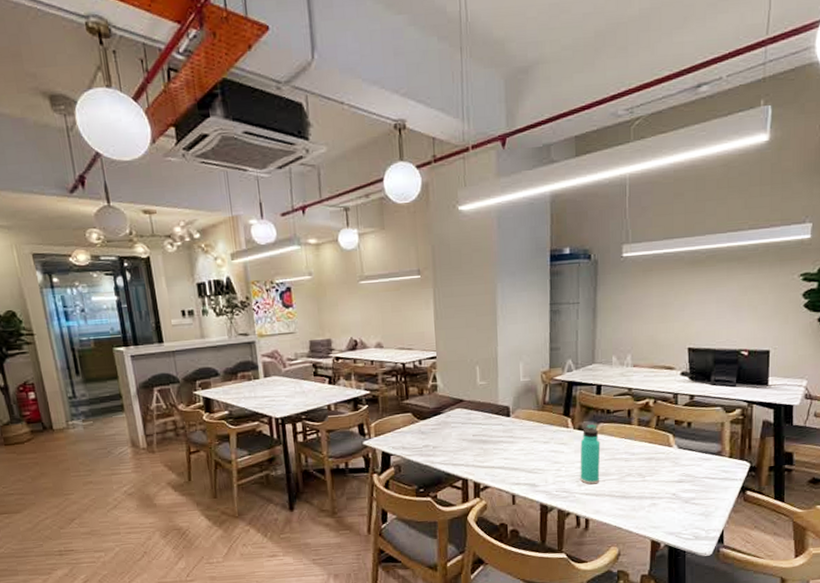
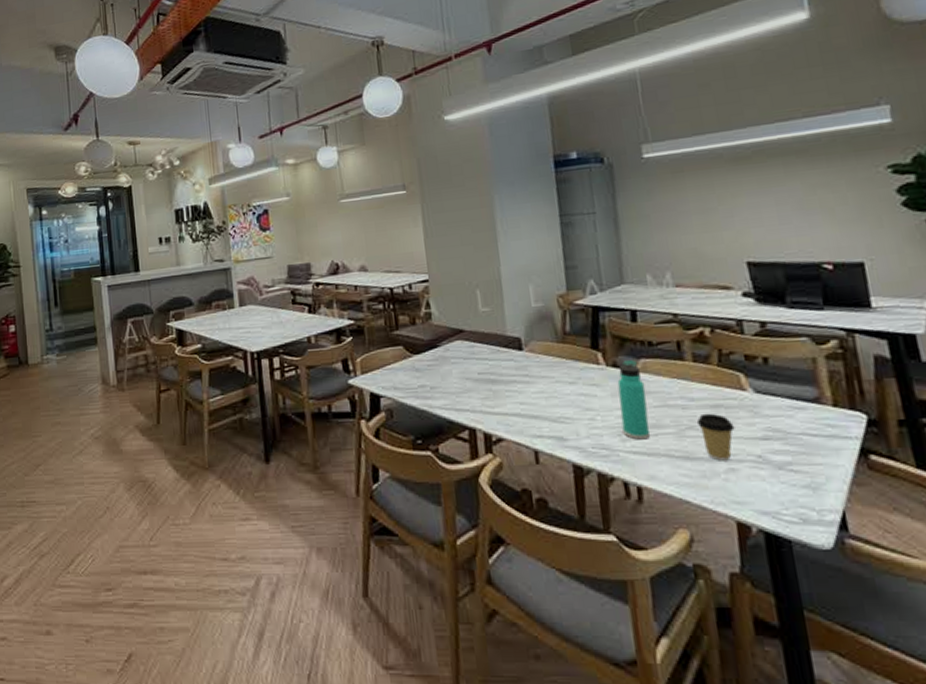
coffee cup: none [634,464,660,498] -> present [696,413,735,461]

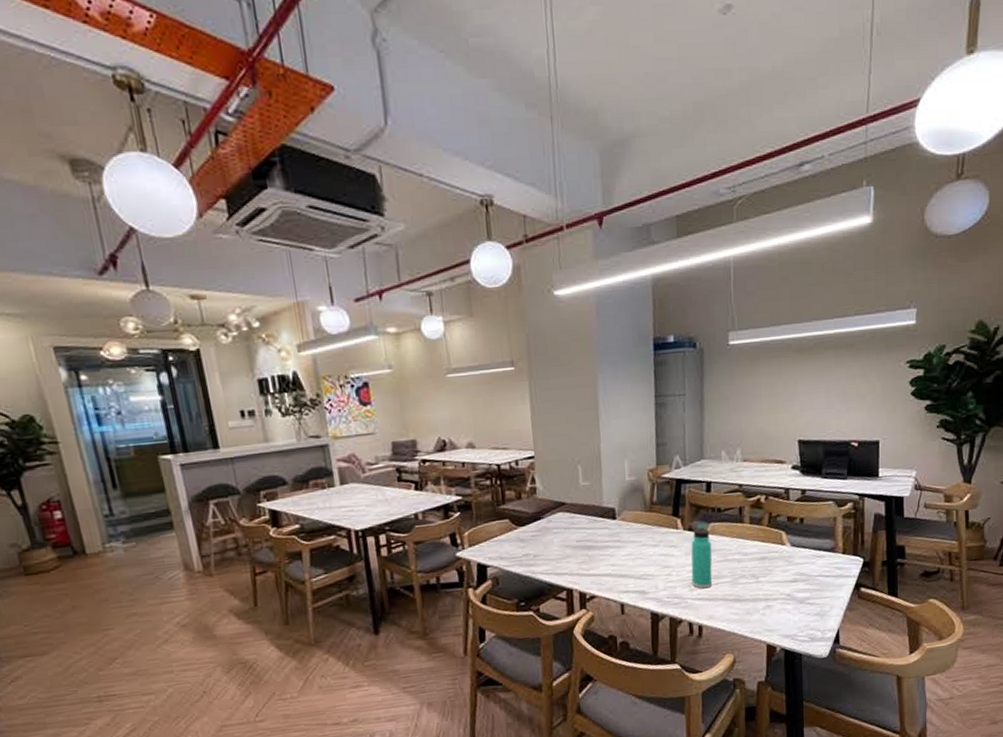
coffee cup: present [696,413,735,461] -> none [747,564,774,601]

